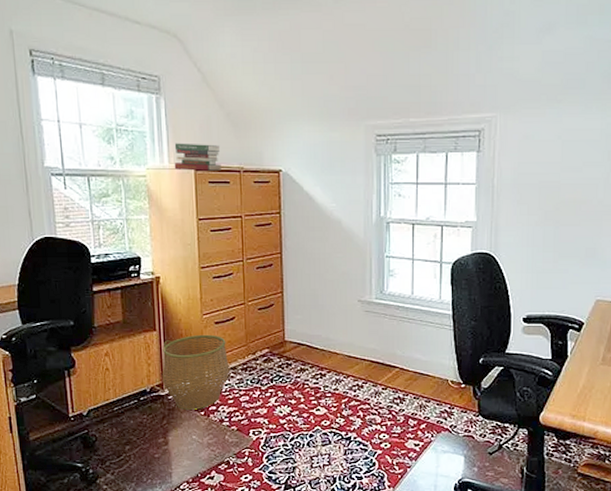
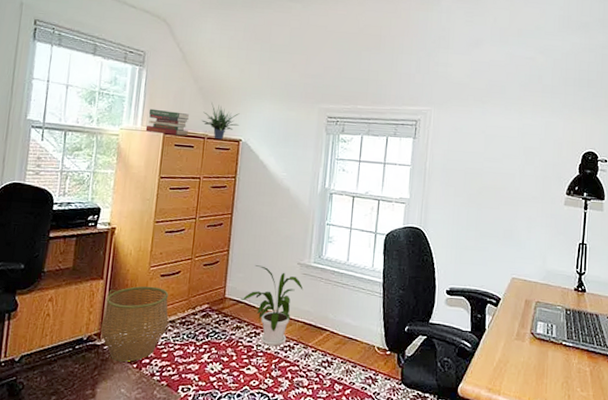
potted plant: none [234,129,278,172] -> present [201,102,240,140]
house plant: none [301,305,367,386] -> present [240,265,303,346]

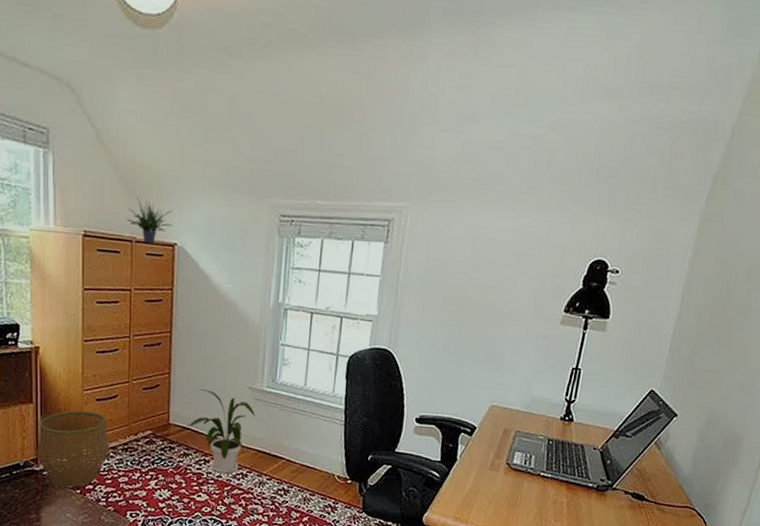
books: present [145,108,189,136] -> none [60,204,112,239]

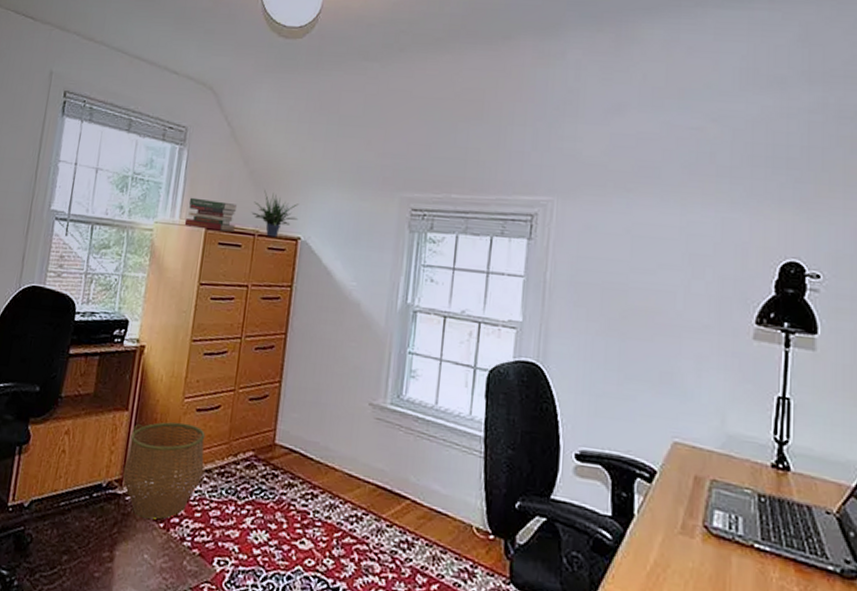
books: none [60,204,112,239] -> present [184,197,237,232]
house plant: present [186,389,256,474] -> none [294,403,376,515]

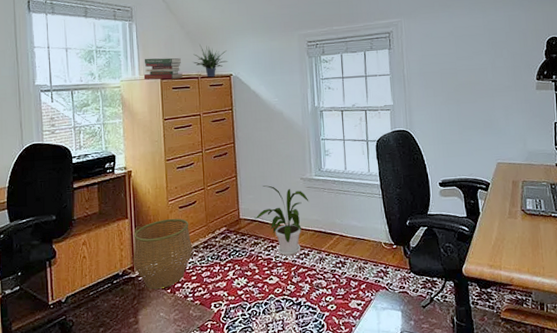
house plant: none [294,403,376,515] -> present [254,185,309,256]

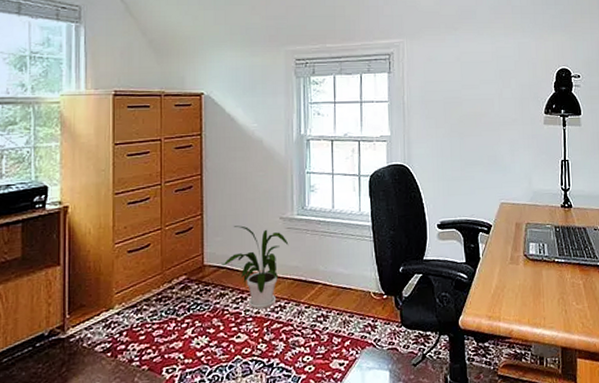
basket: present [133,218,193,289] -> none [63,264,142,353]
books: present [143,58,183,80] -> none [91,69,141,96]
potted plant: present [193,44,229,78] -> none [155,55,200,96]

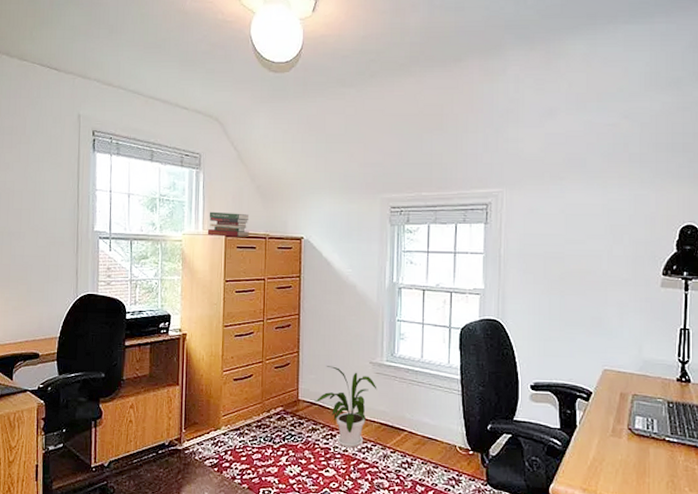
books: none [91,69,141,96] -> present [207,211,249,237]

